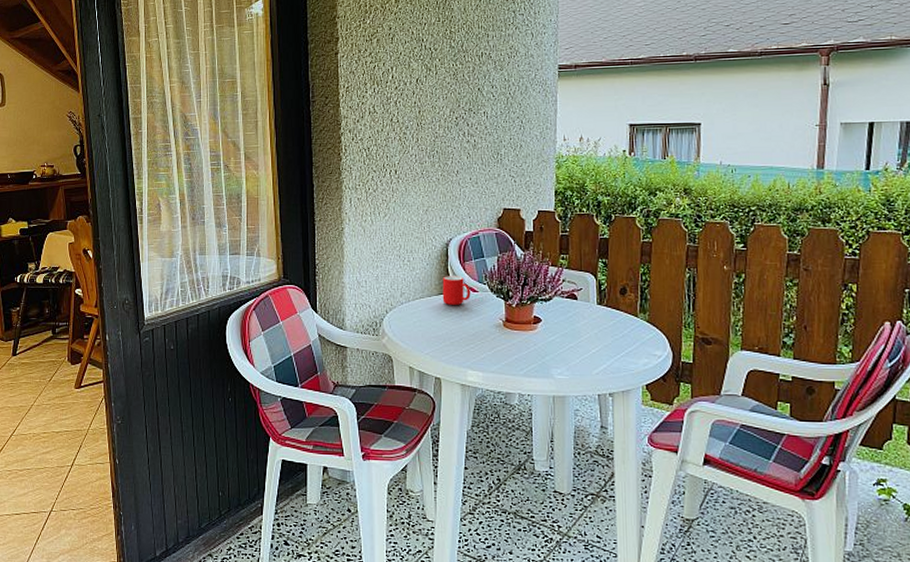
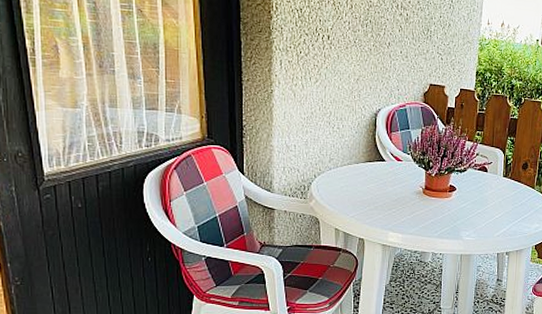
cup: present [442,276,471,305] -> none [369,144,395,172]

